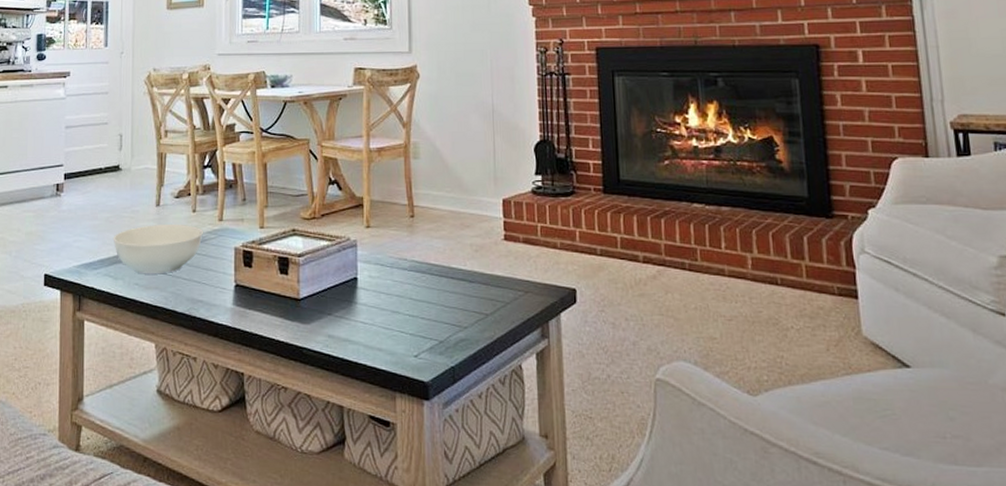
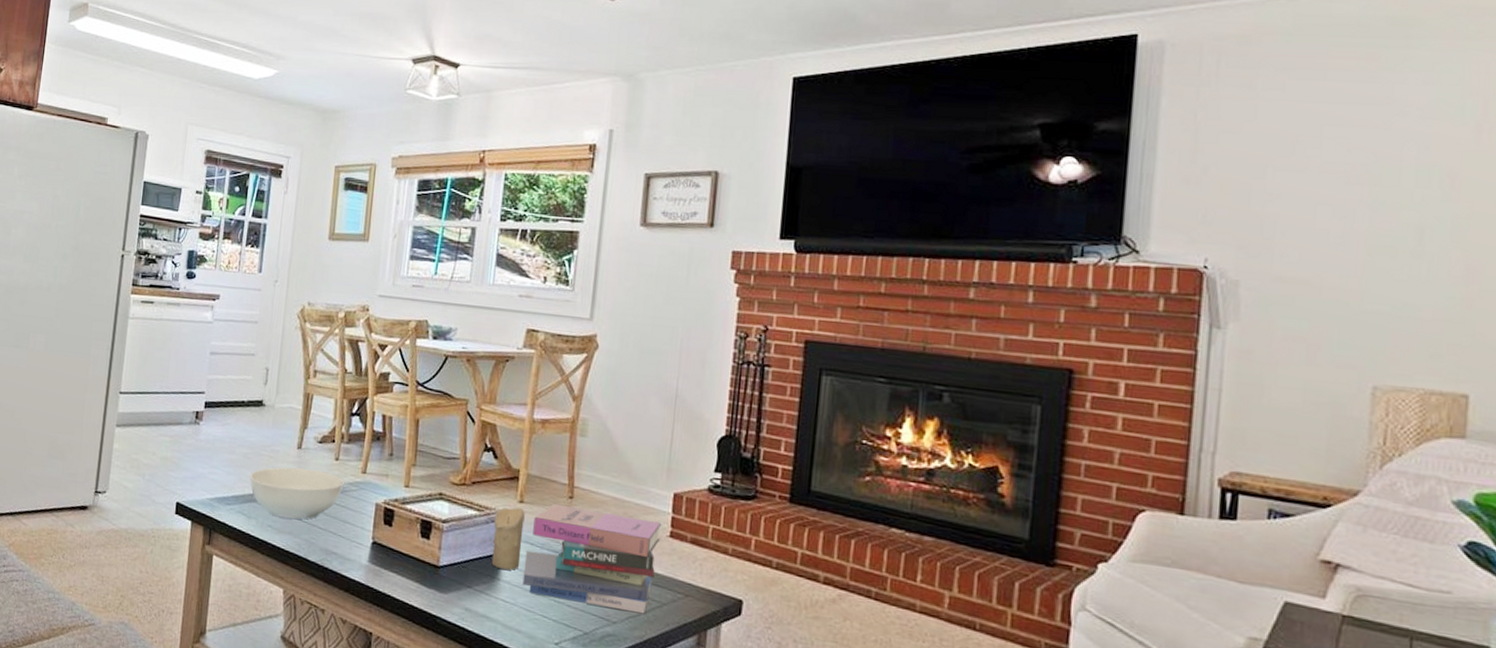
candle: none [345,233,374,294] -> present [491,507,525,571]
books: none [377,224,496,316] -> present [522,503,662,614]

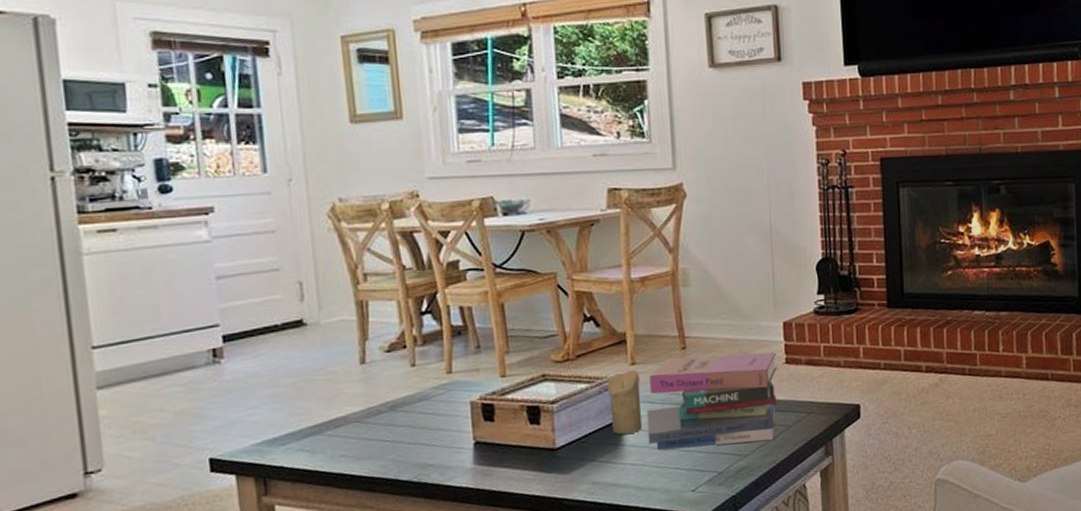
bowl: present [249,467,344,520] -> none [303,381,428,444]

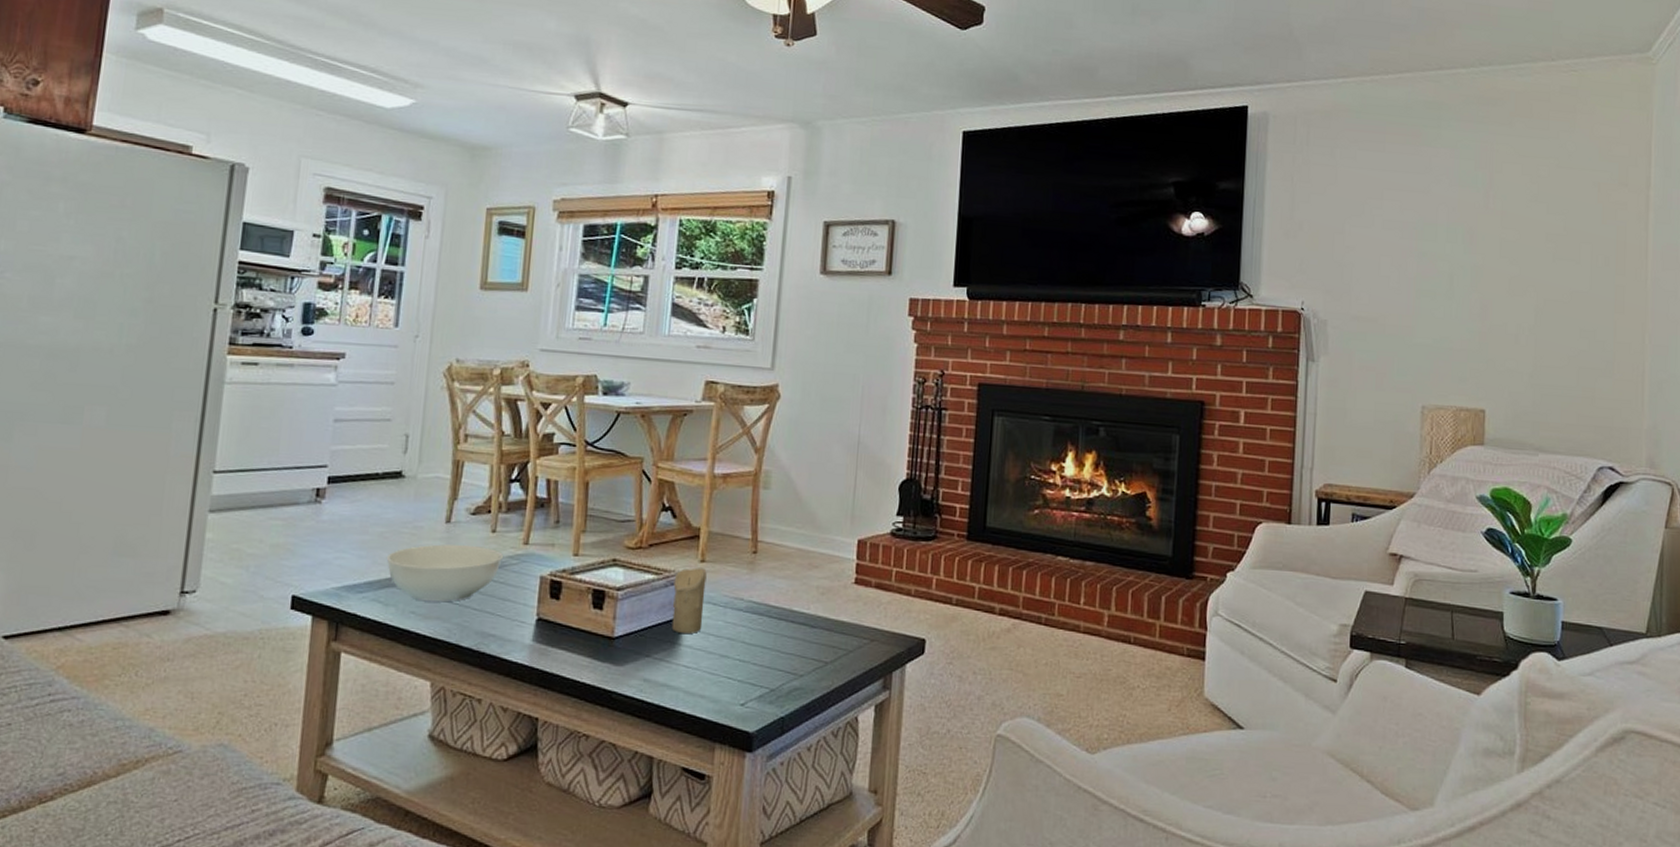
bowl: none [303,381,428,444] -> present [386,544,503,603]
books: present [646,352,777,450] -> none [705,560,847,664]

